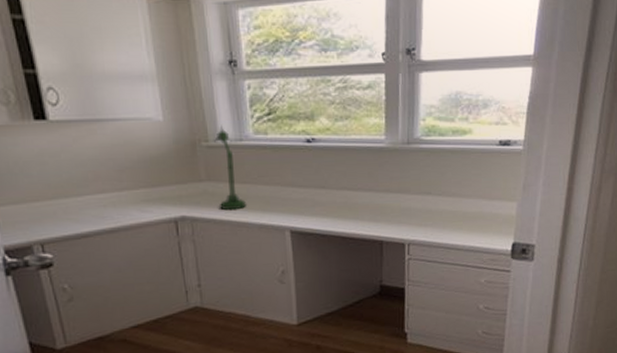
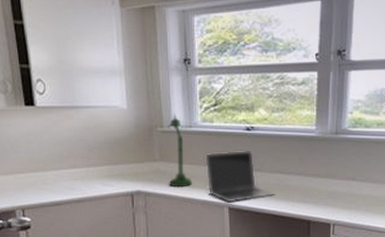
laptop: none [260,165,344,226] -> present [205,150,276,203]

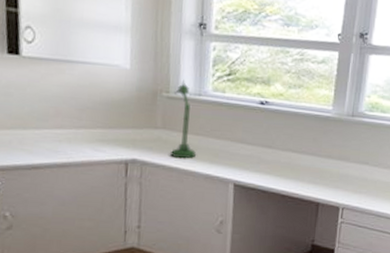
laptop: present [205,150,276,203] -> none [212,124,286,179]

